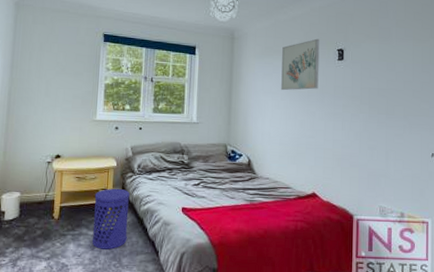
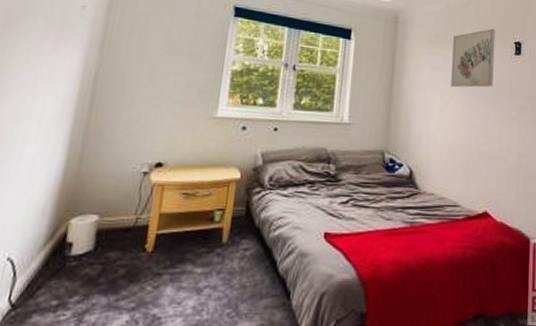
waste bin: present [91,188,130,250] -> none [198,208,256,293]

